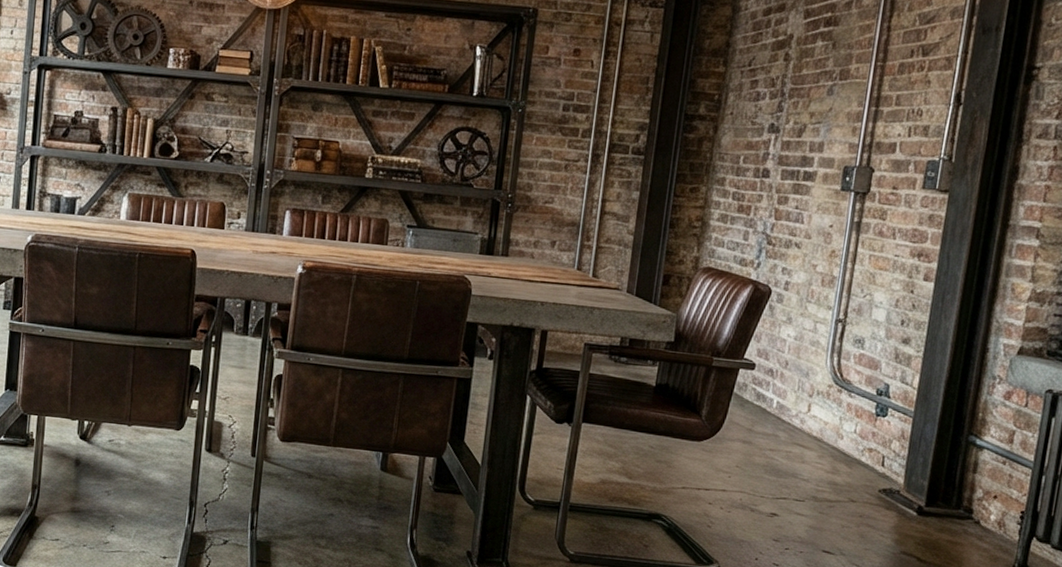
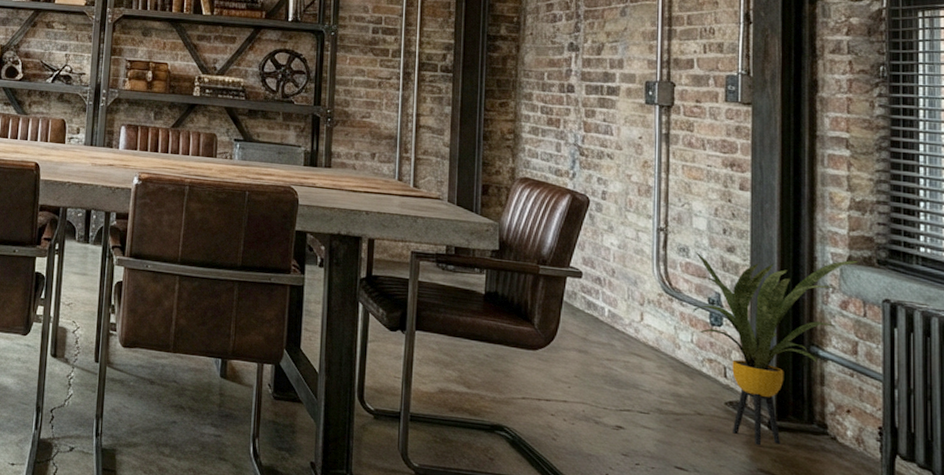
house plant: none [859,343,1032,530] -> present [687,252,862,446]

